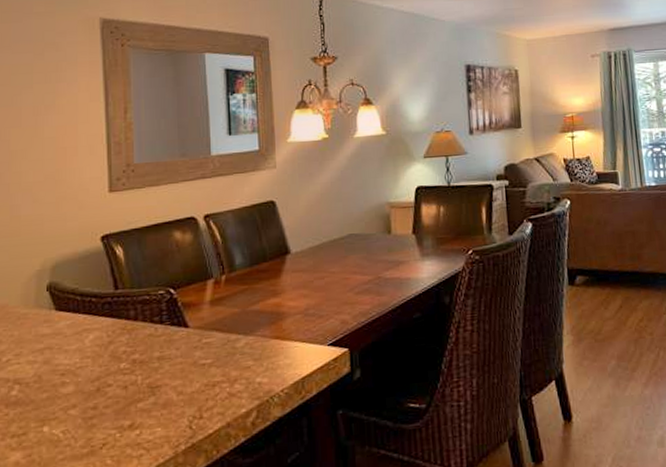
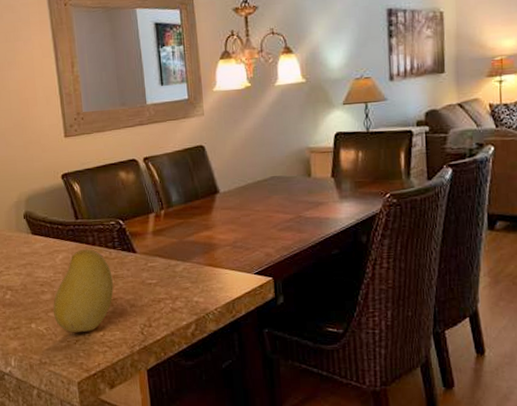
fruit: none [76,325,157,435] -> present [53,249,114,333]

